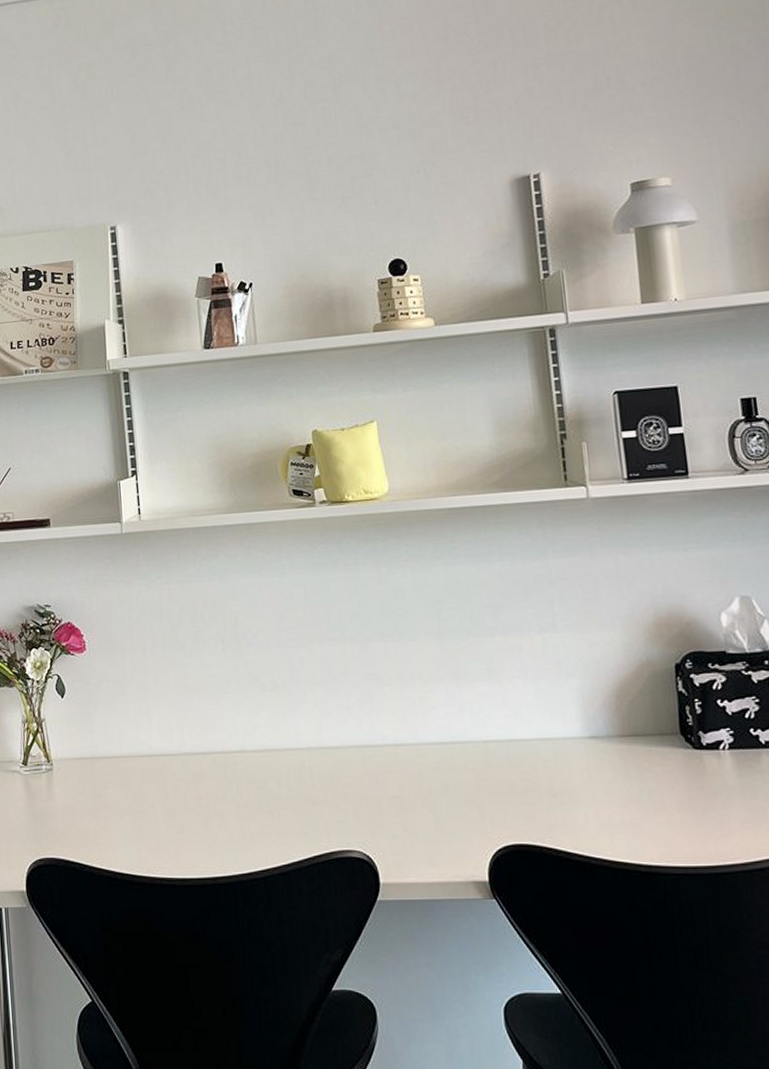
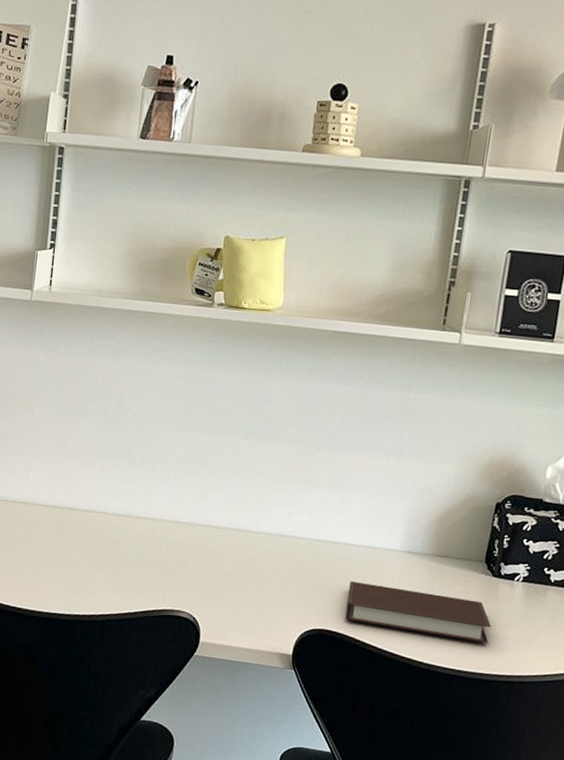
notebook: none [534,780,710,830] -> present [345,581,491,644]

